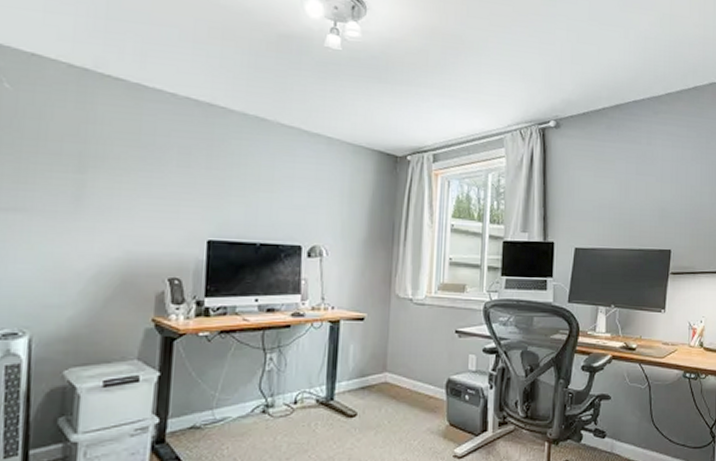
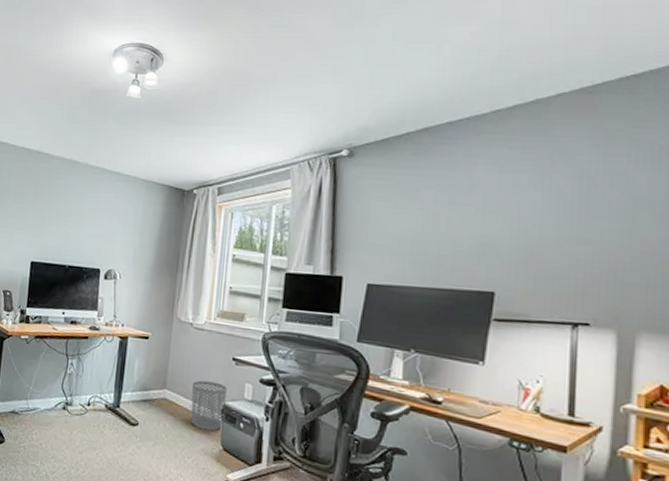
waste bin: none [414,357,451,408] -> present [190,380,227,431]

